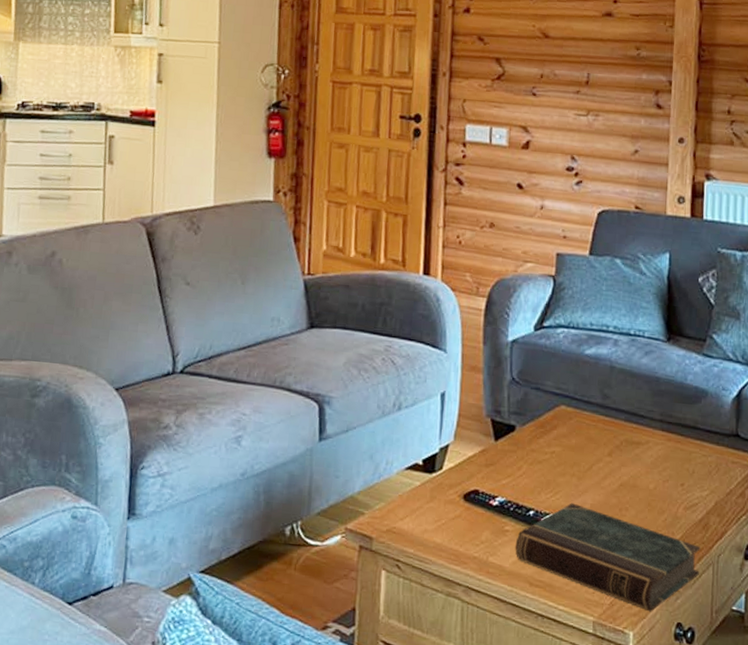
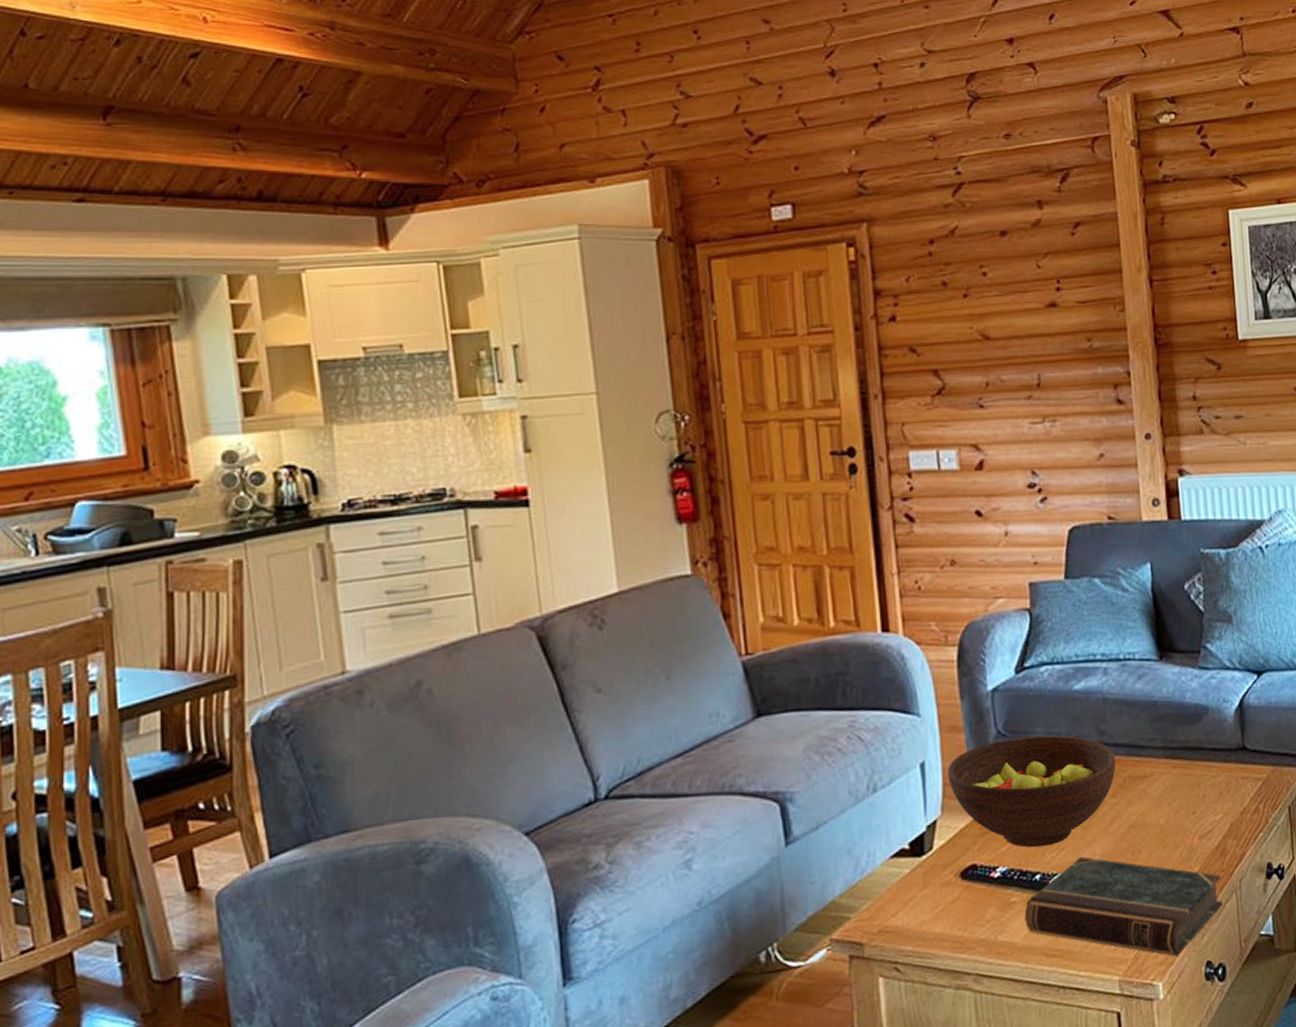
fruit bowl: none [463,386,616,488] -> present [947,735,1116,848]

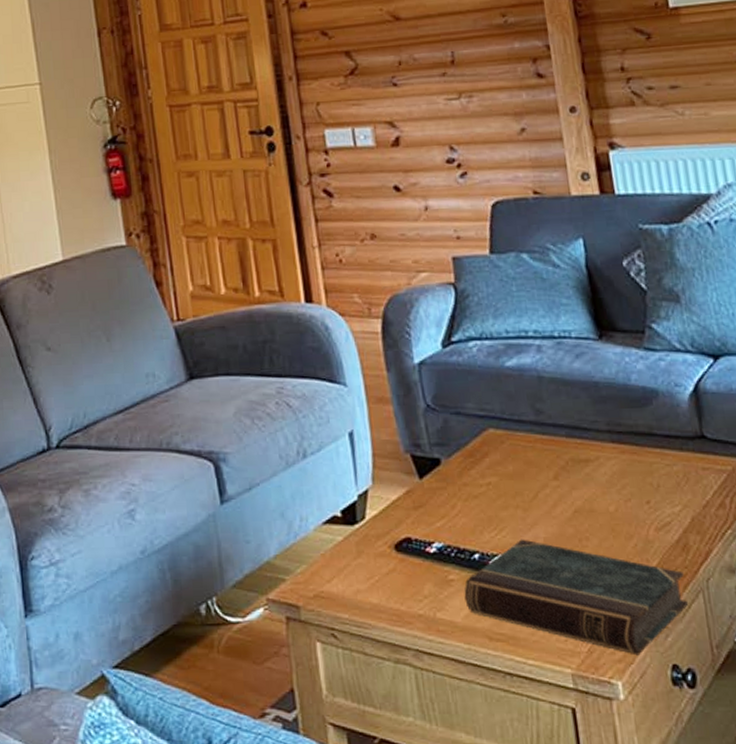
fruit bowl: present [947,735,1116,848] -> none [376,411,556,526]

